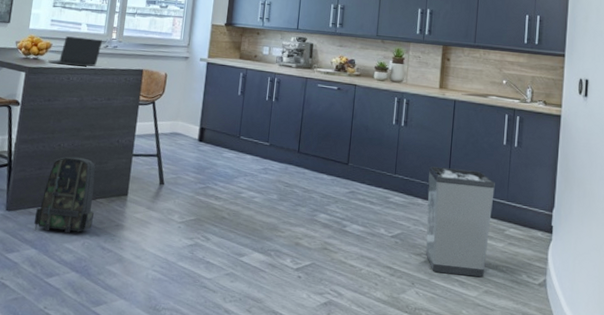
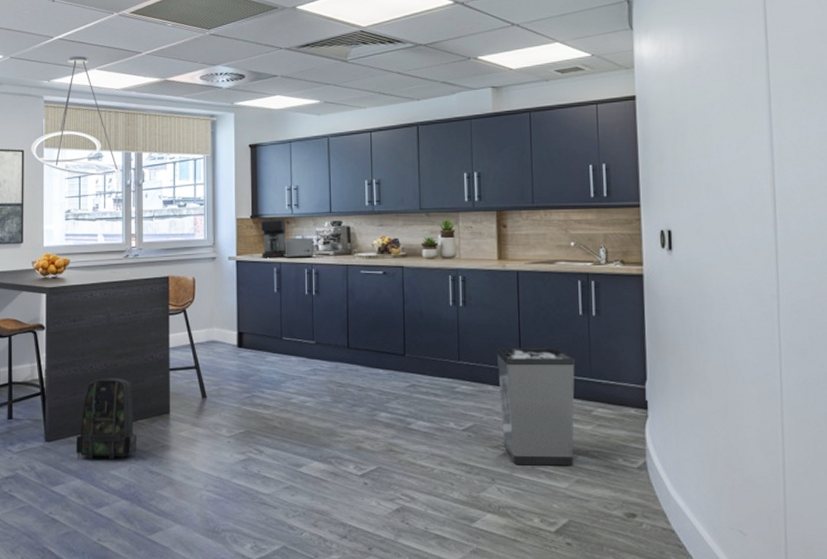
laptop: present [48,36,103,67] -> none [68,249,122,281]
coffee maker: none [230,28,256,65] -> present [261,219,287,259]
toaster: none [252,48,280,68] -> present [284,237,315,259]

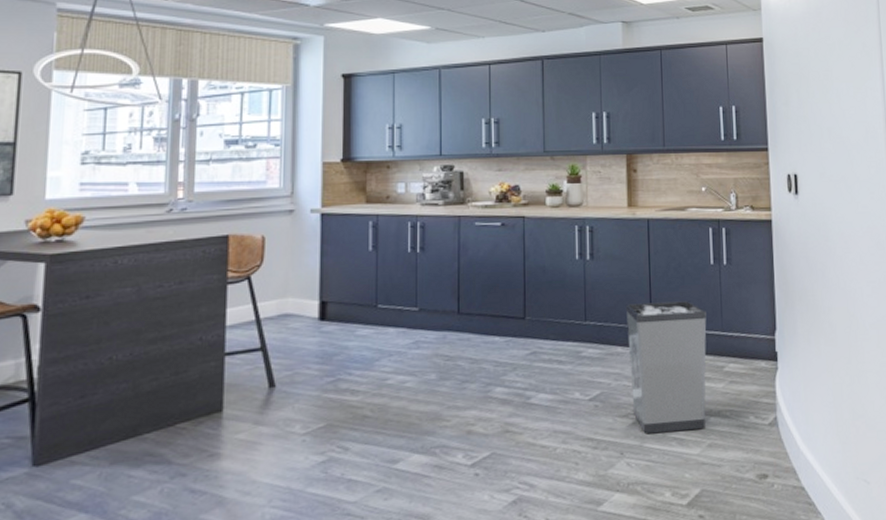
backpack: present [75,378,136,460] -> none [79,370,173,487]
coffee maker: present [261,219,287,259] -> none [354,163,386,211]
toaster: present [284,237,315,259] -> none [383,184,421,211]

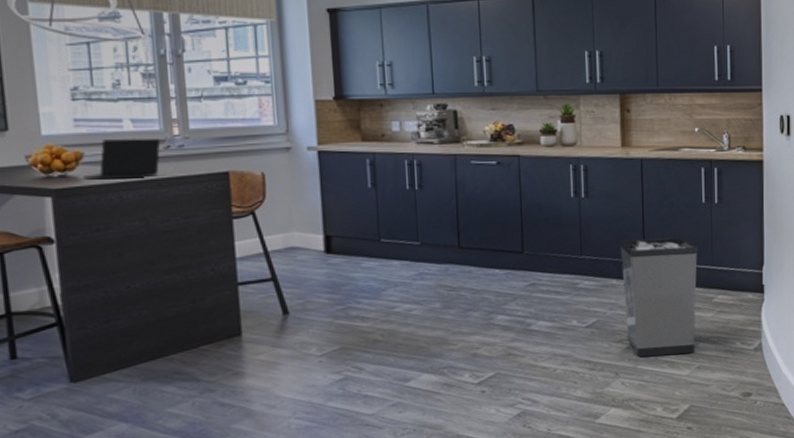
laptop: none [80,202,164,245] -> present [83,138,161,180]

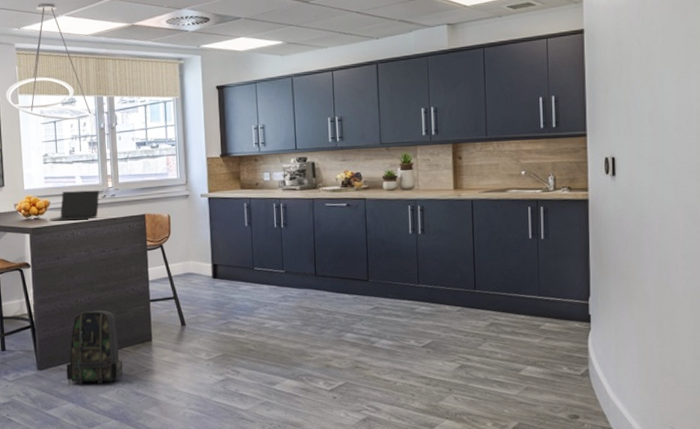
backpack: none [115,298,200,401] -> present [66,310,123,386]
recycling bin: present [619,237,698,358] -> none [452,269,525,376]

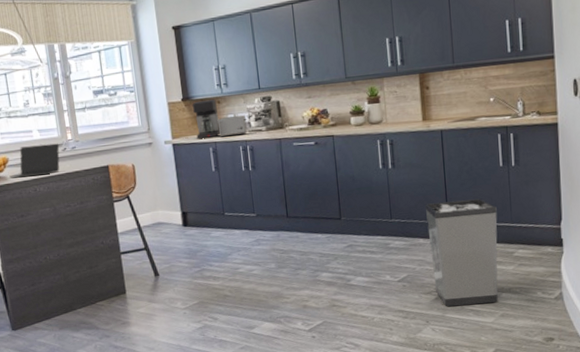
backpack: present [66,310,123,386] -> none [41,266,99,344]
coffee maker: none [230,157,256,195] -> present [193,99,221,140]
toaster: none [253,173,282,195] -> present [217,114,248,138]
recycling bin: none [452,269,525,376] -> present [424,198,498,307]

